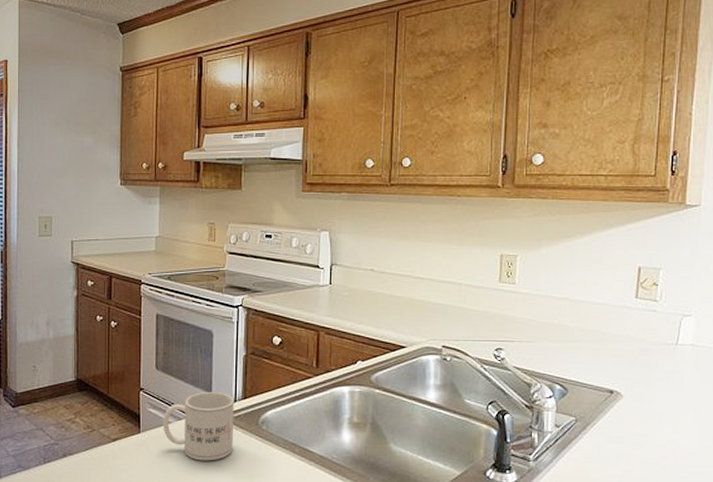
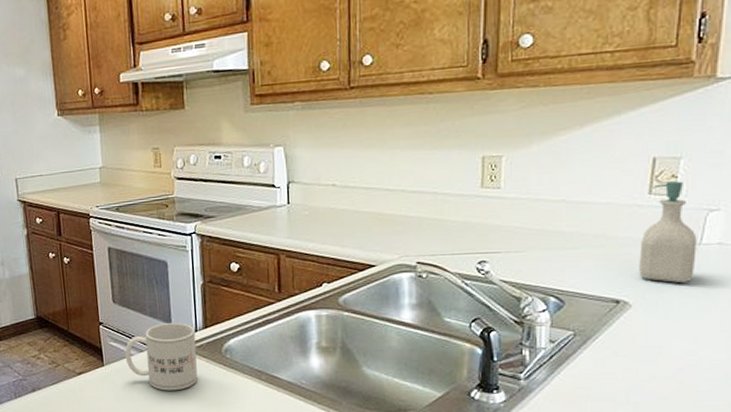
soap bottle: none [629,288,674,377] -> present [639,181,697,283]

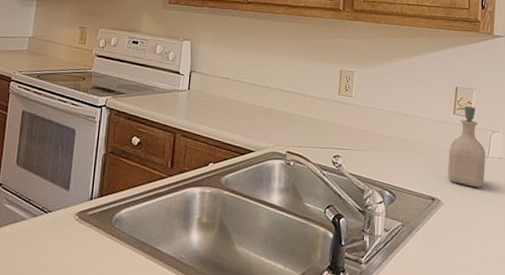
mug: present [125,322,198,391] -> none [17,188,90,259]

